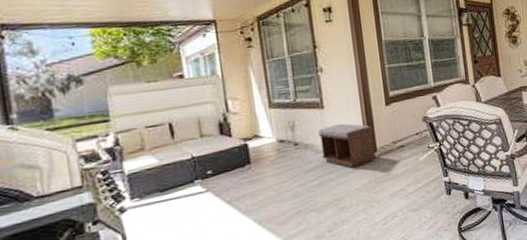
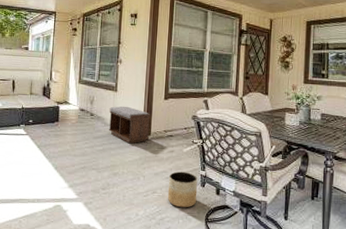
planter: none [409,182,445,226] -> present [167,171,197,208]

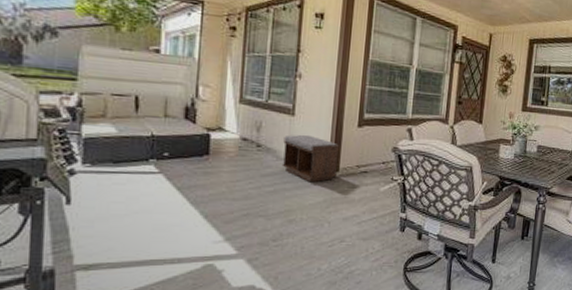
planter: present [167,171,197,208] -> none [358,215,396,257]

